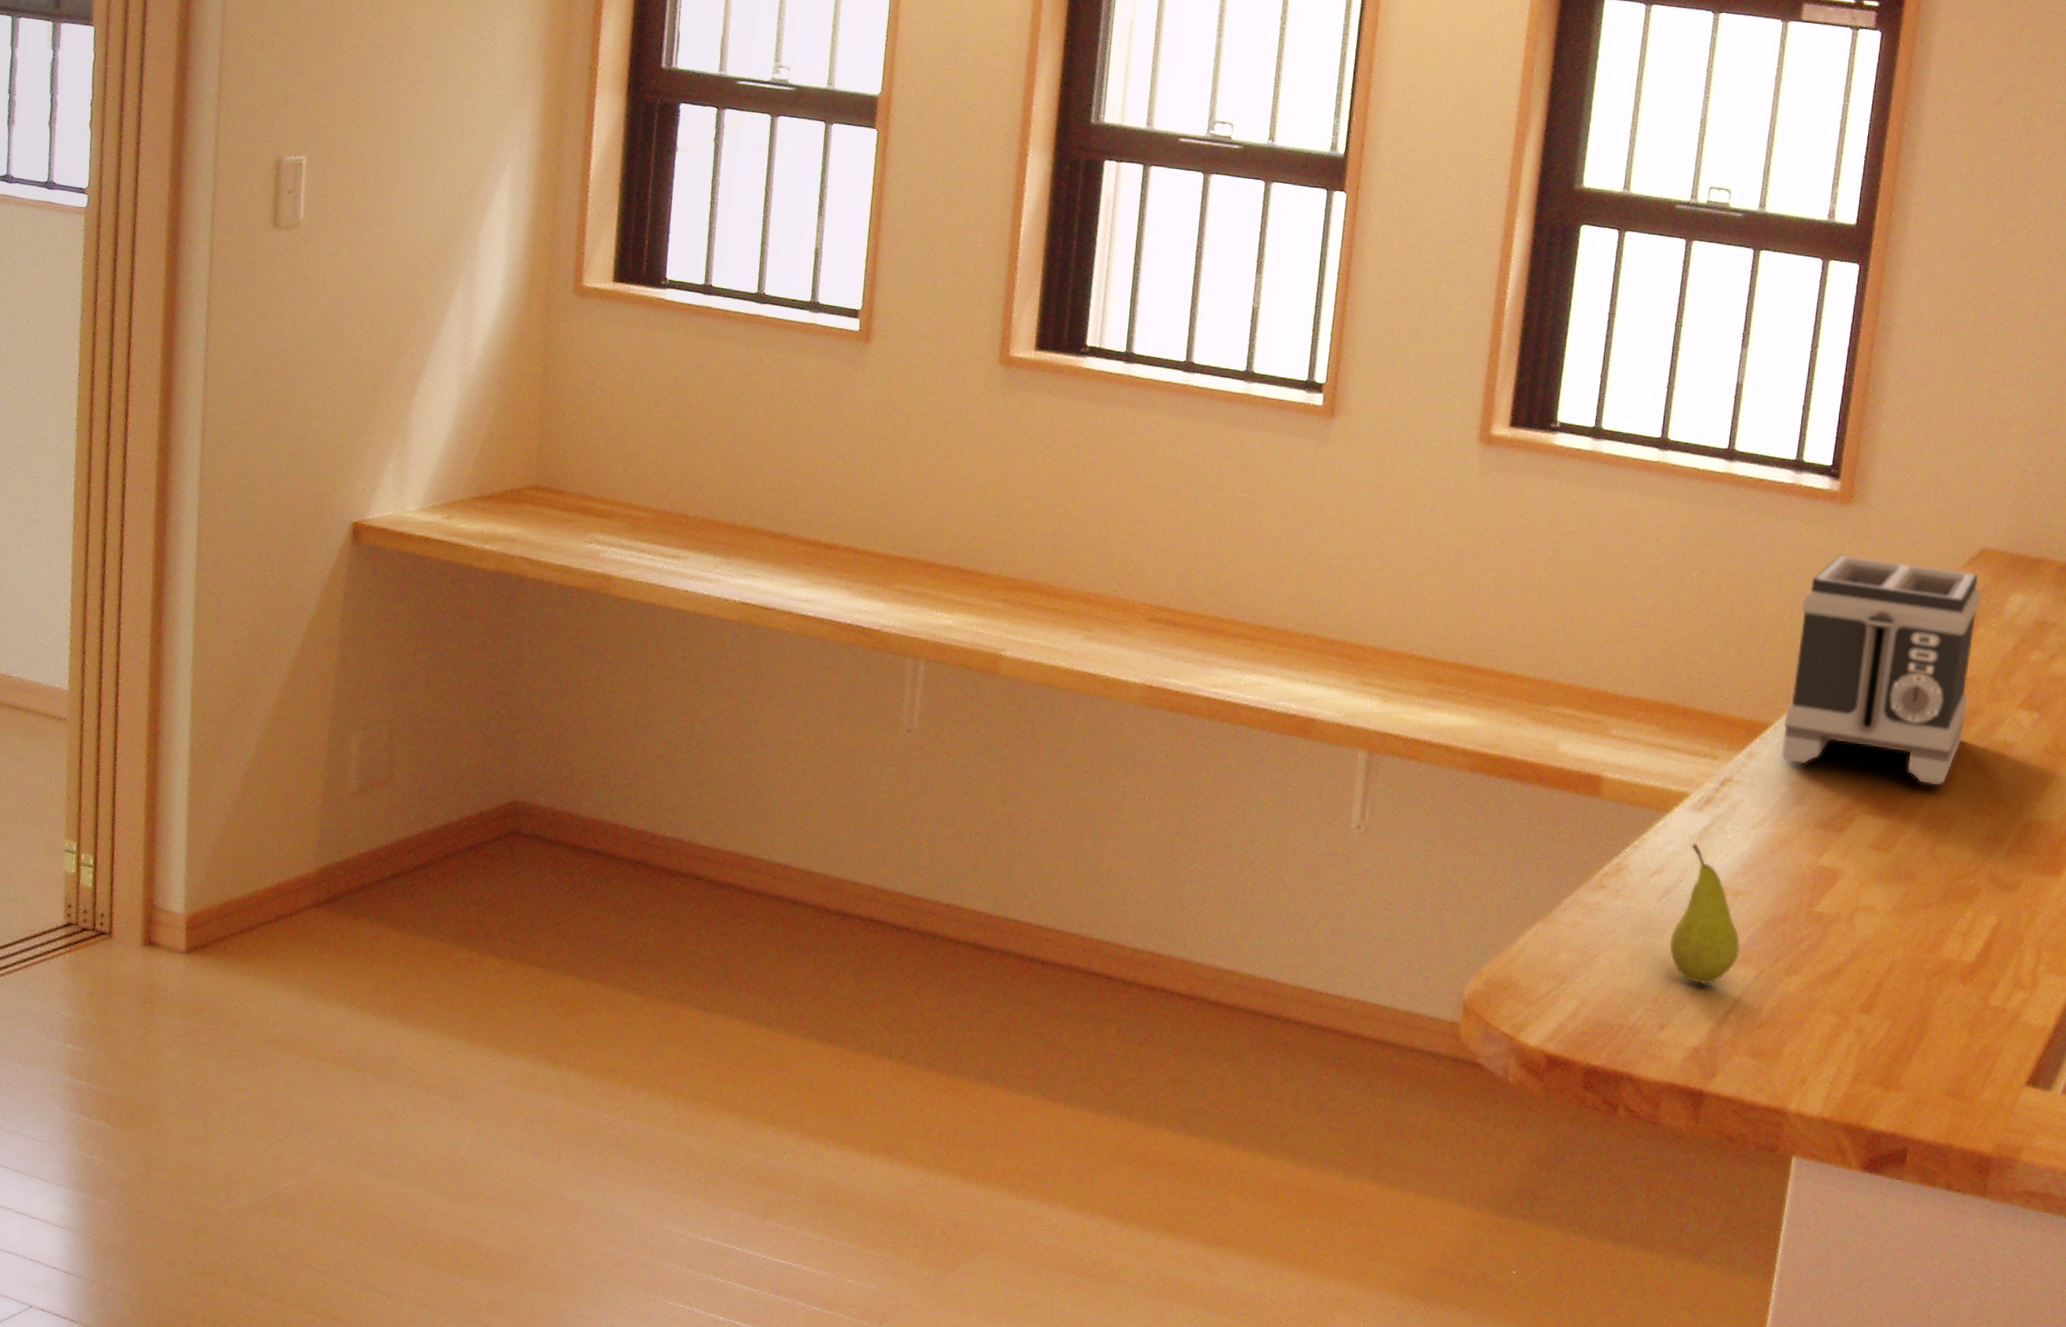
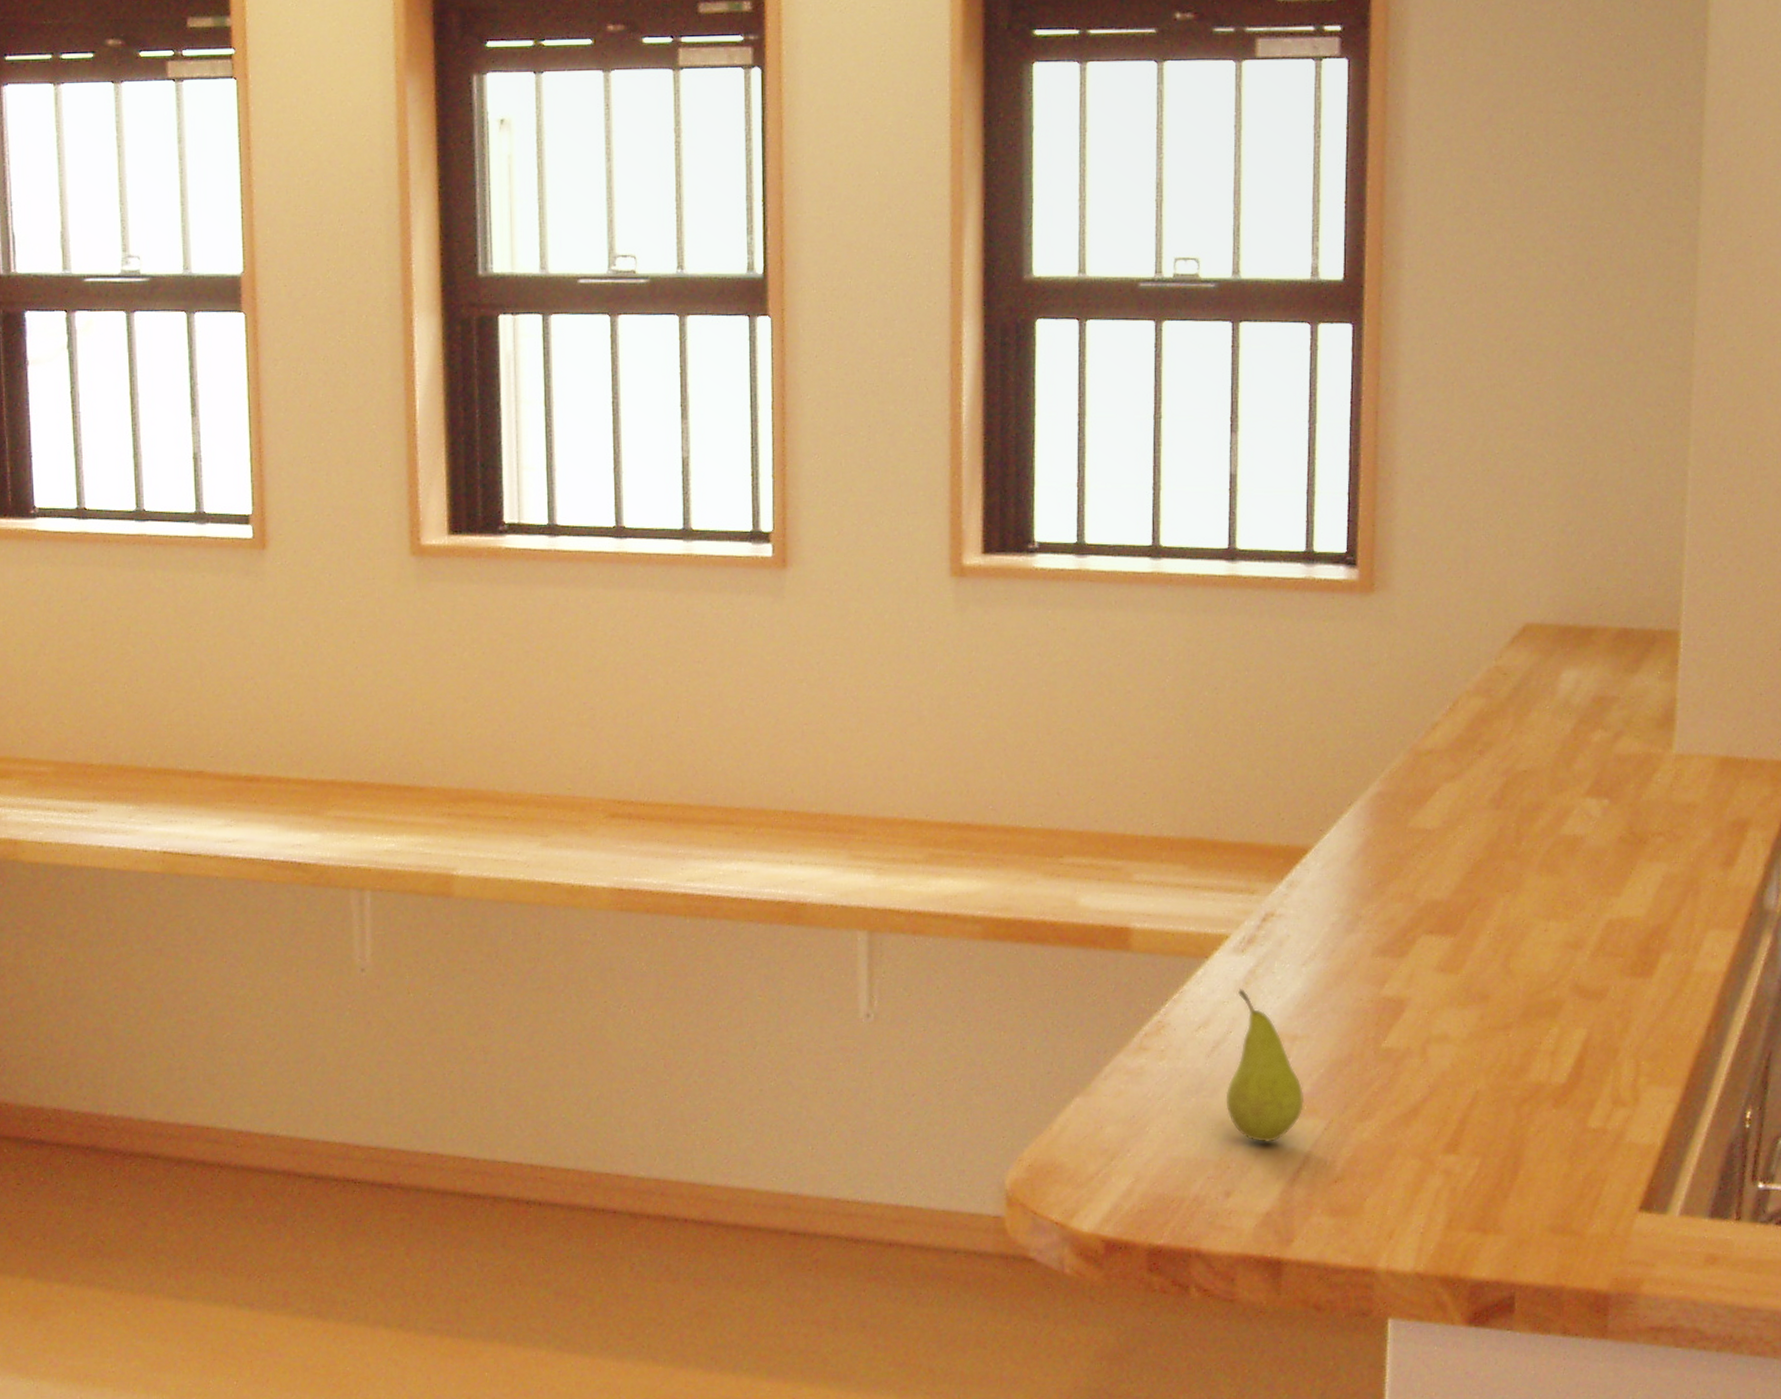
toaster: present [1781,555,1982,786] -> none [1325,650,1530,894]

